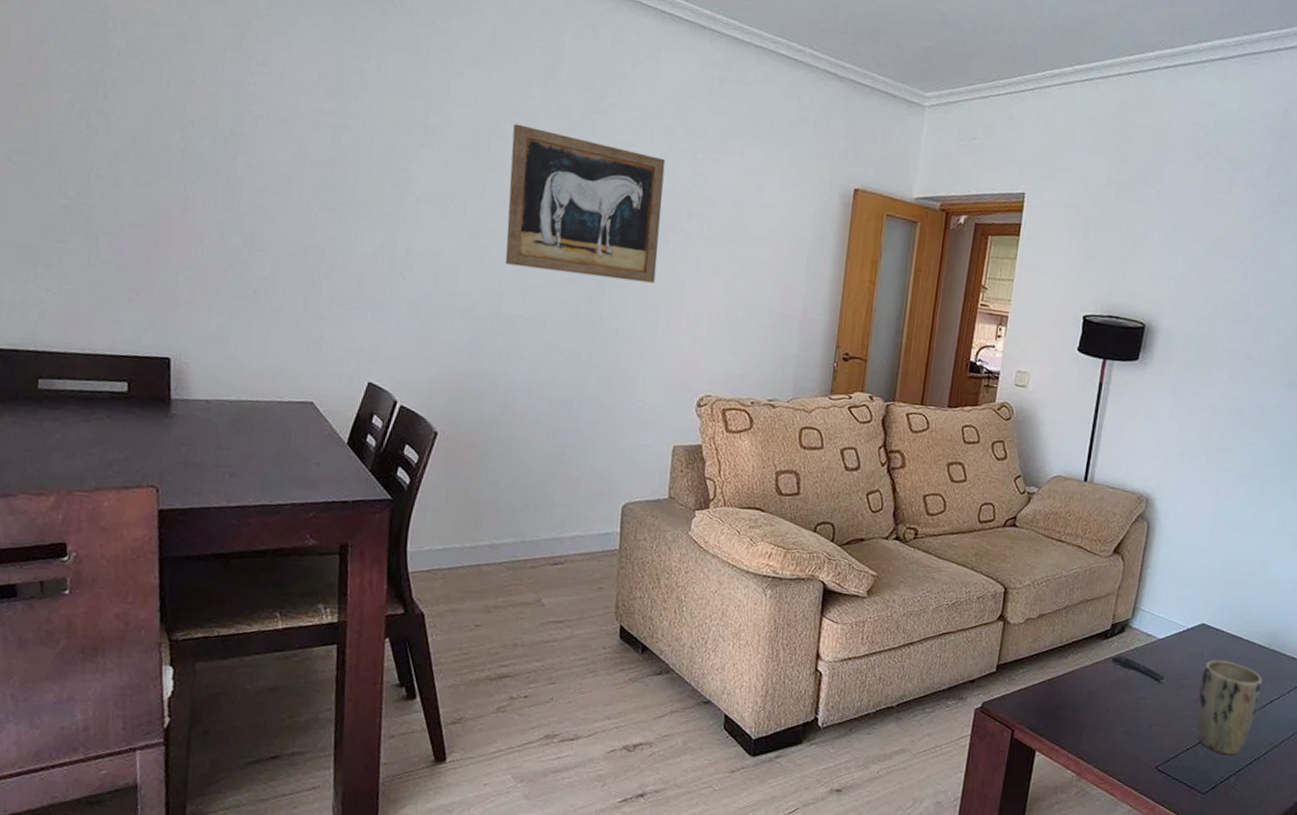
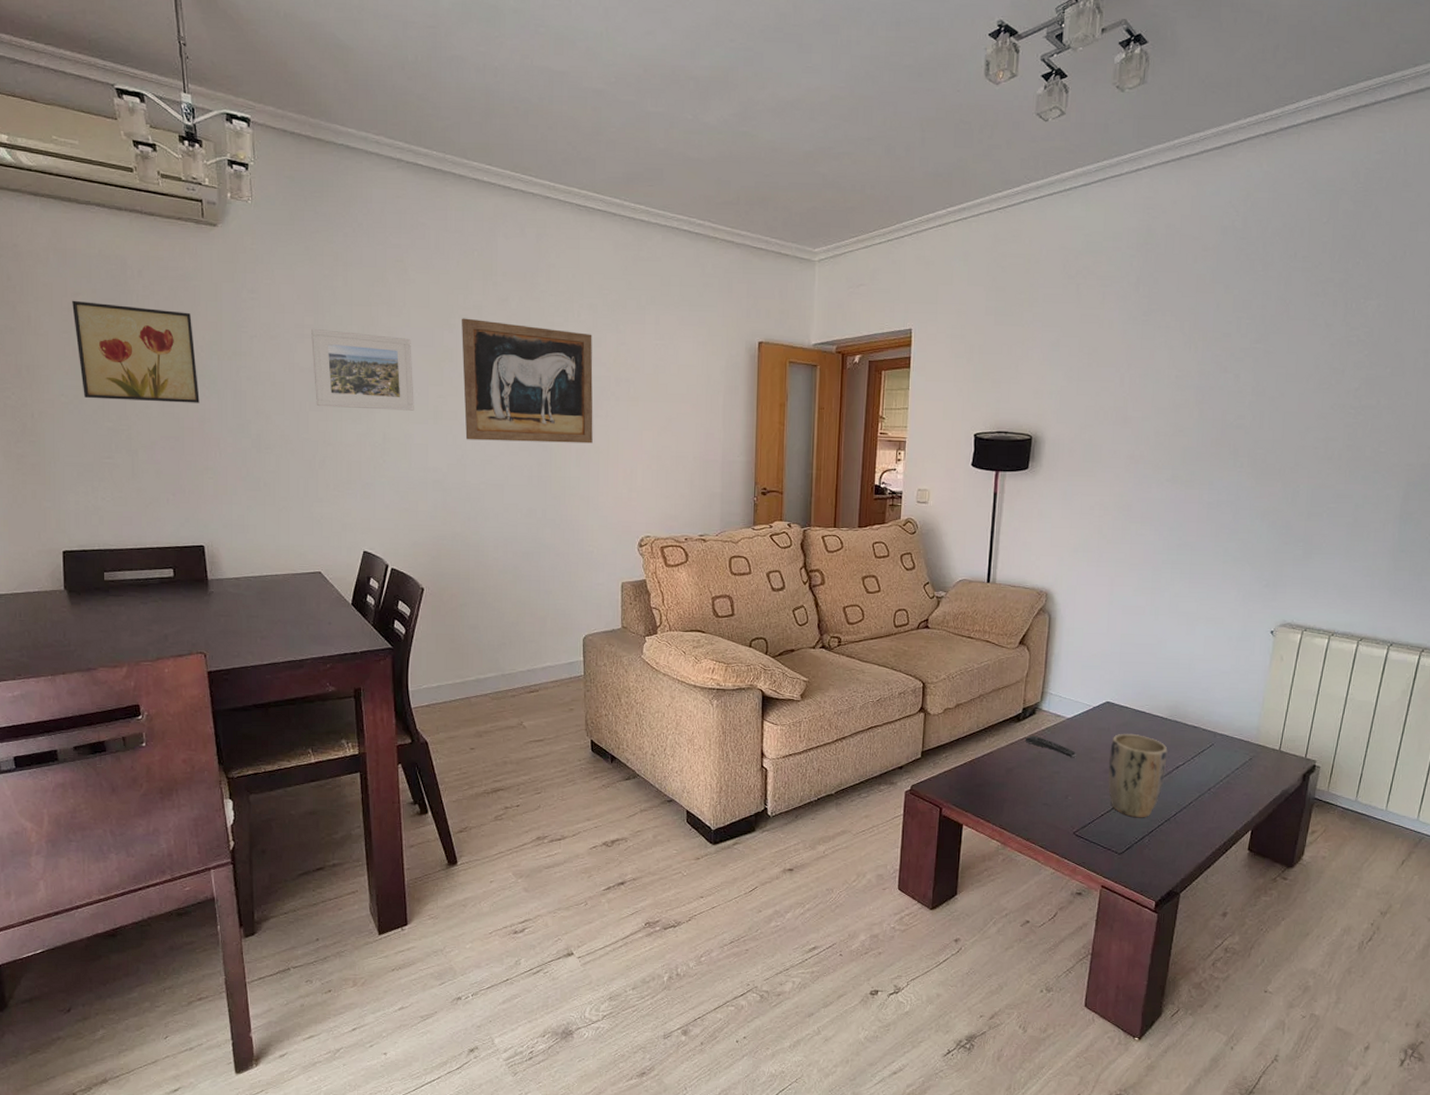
wall art: none [33,48,184,188] -> present [72,300,200,403]
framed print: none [328,115,451,224] -> present [311,328,414,411]

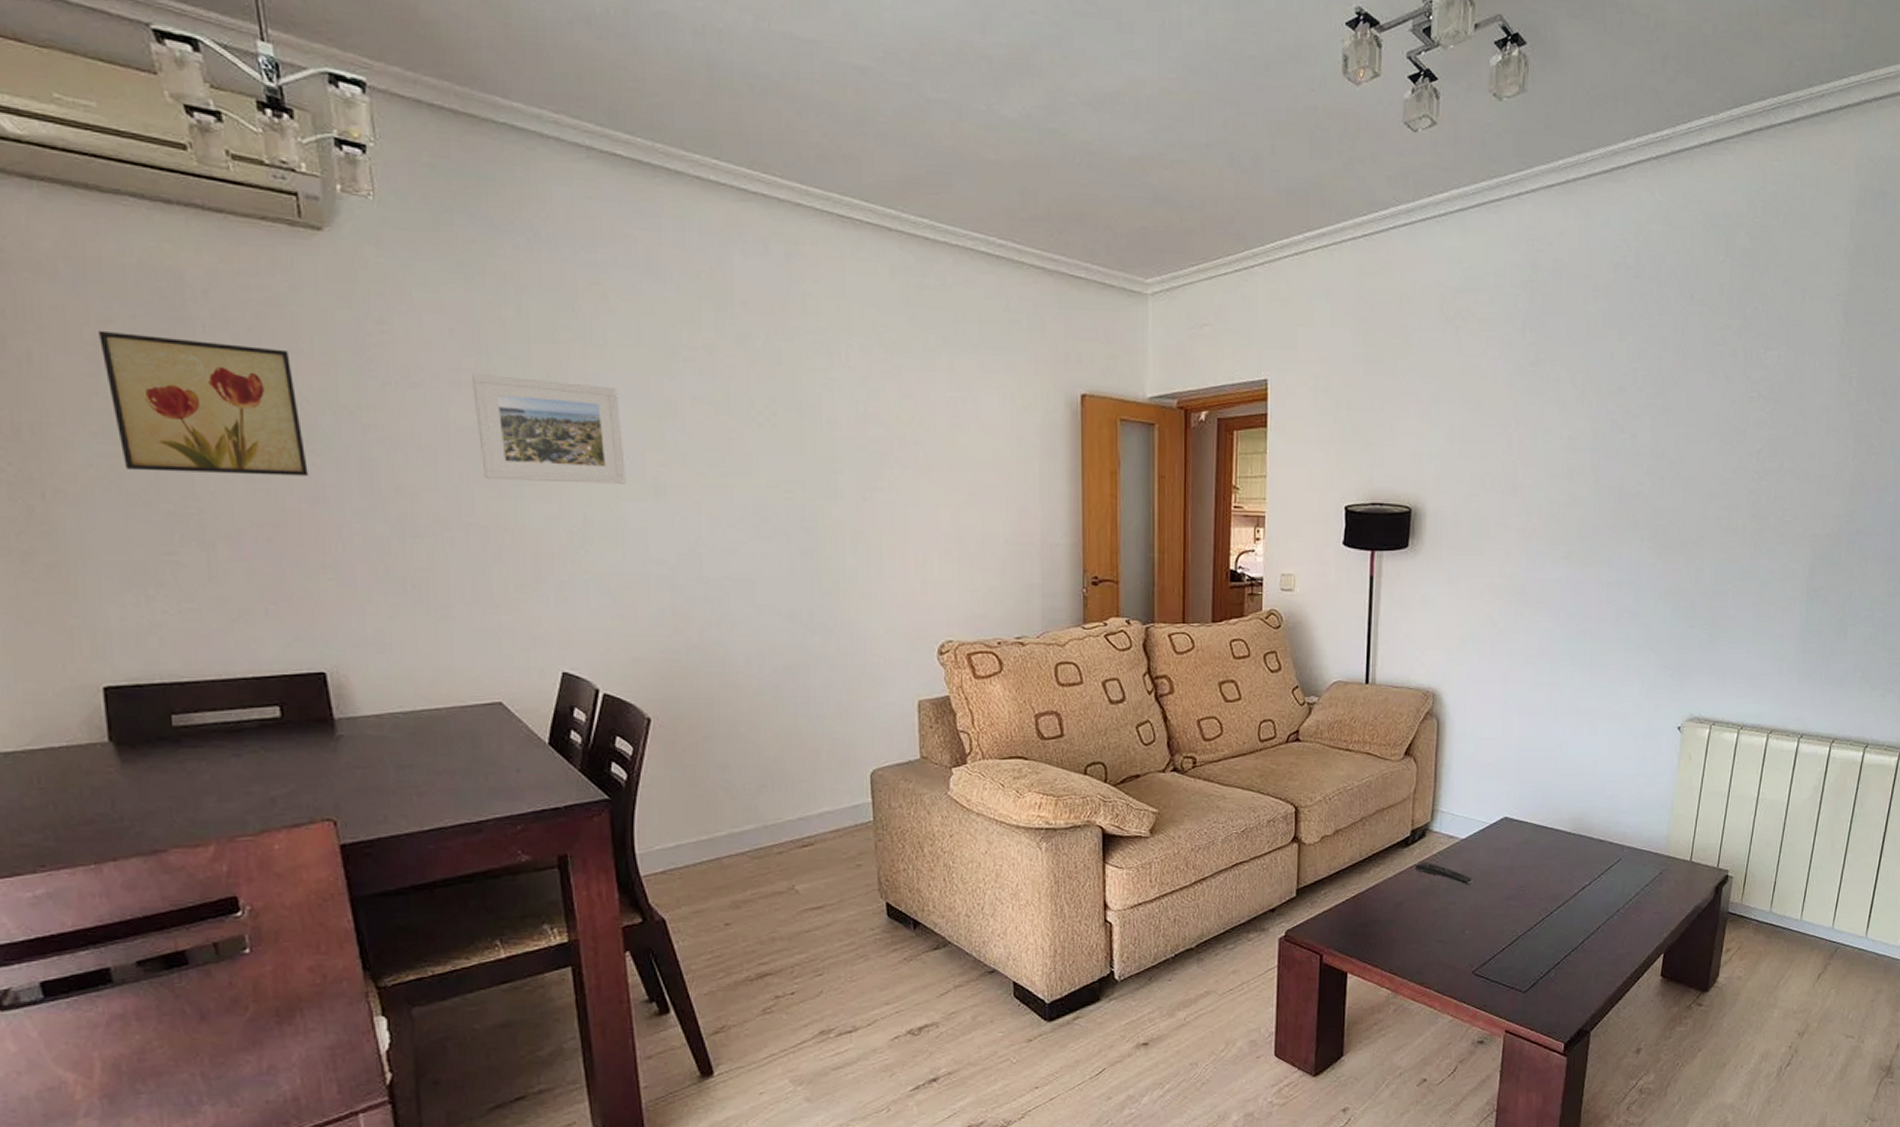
wall art: present [462,318,593,444] -> none [688,361,873,524]
plant pot: present [1108,733,1168,818] -> none [1508,852,1573,949]

